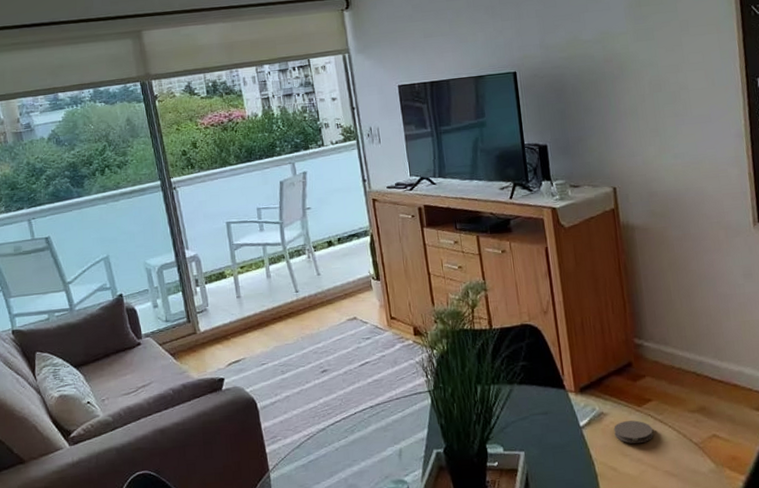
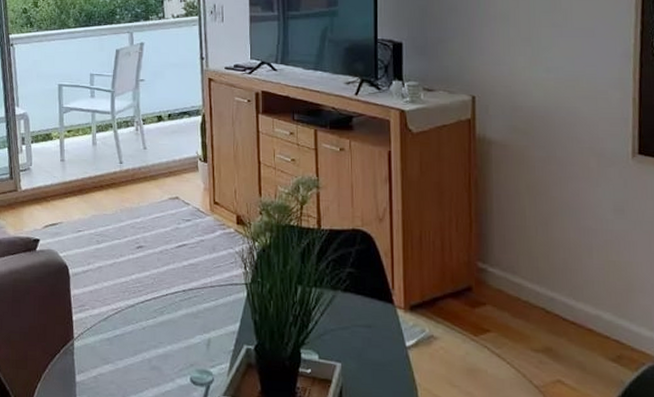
coaster: present [613,420,653,444] -> none [443,349,488,375]

